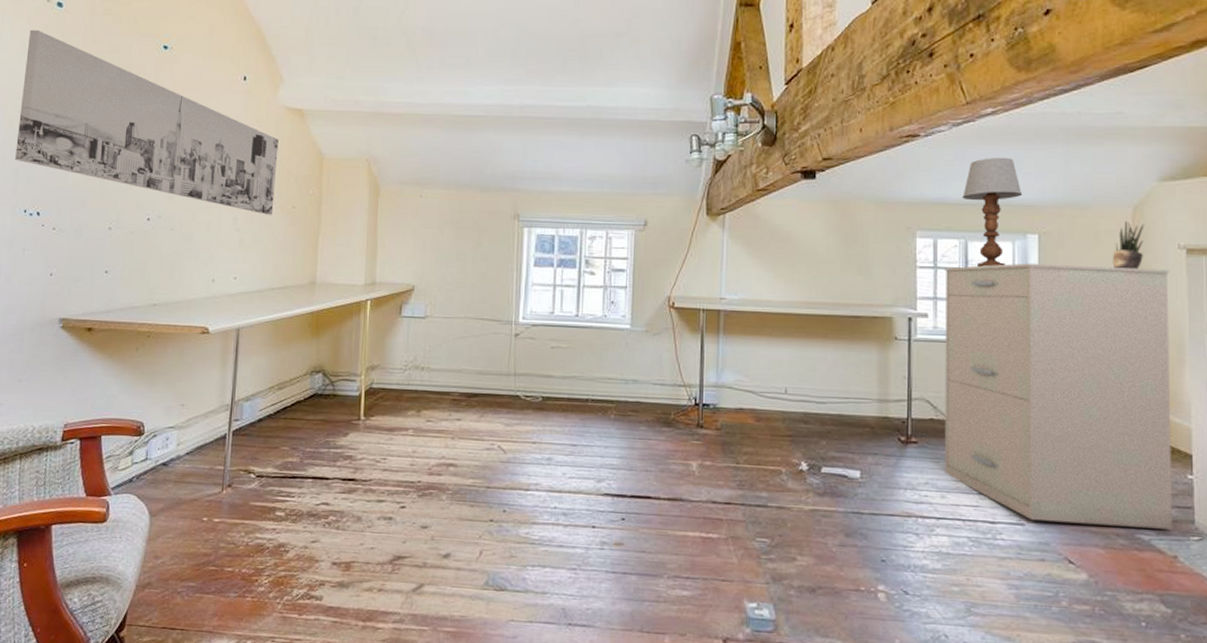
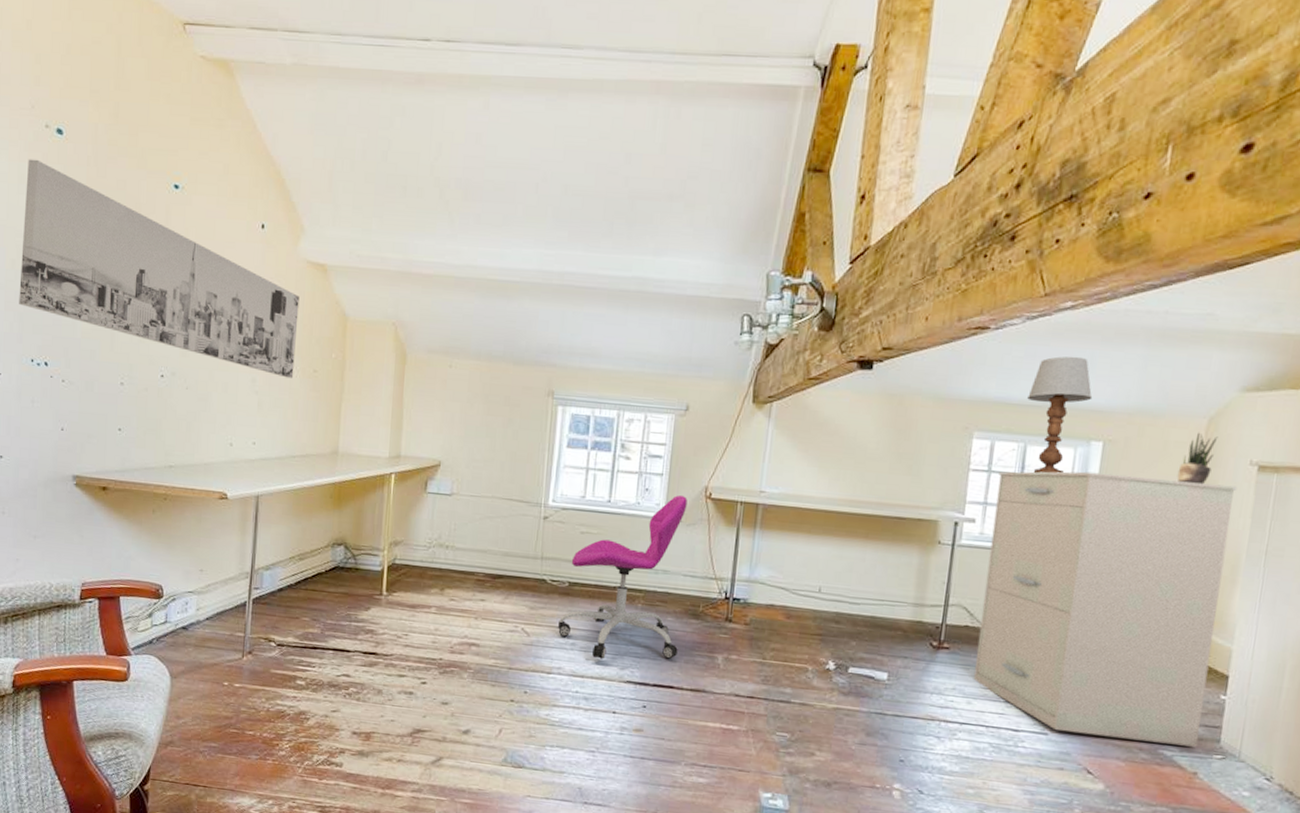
office chair: none [534,305,653,473] -> present [558,495,688,659]

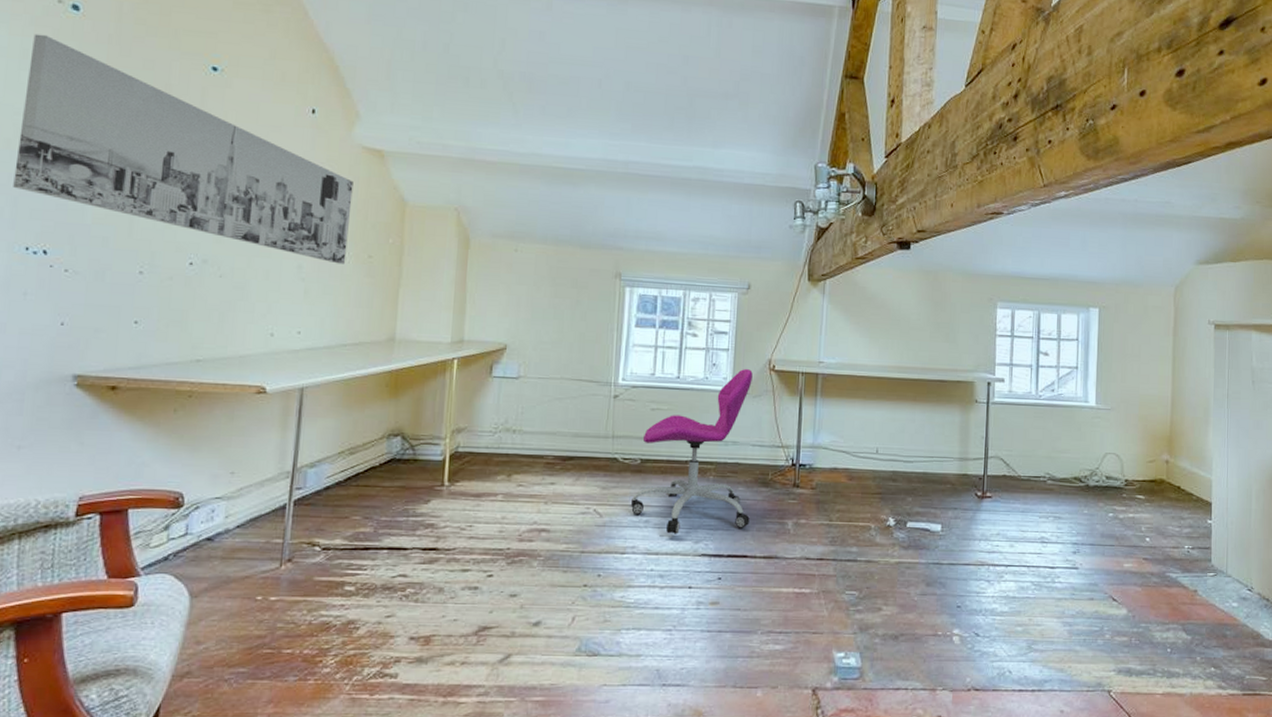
filing cabinet: present [973,471,1237,747] -> none [1013,334,1201,568]
table lamp: present [1027,356,1093,474] -> none [1037,236,1088,337]
potted plant: present [1176,432,1218,485] -> none [1157,298,1183,342]

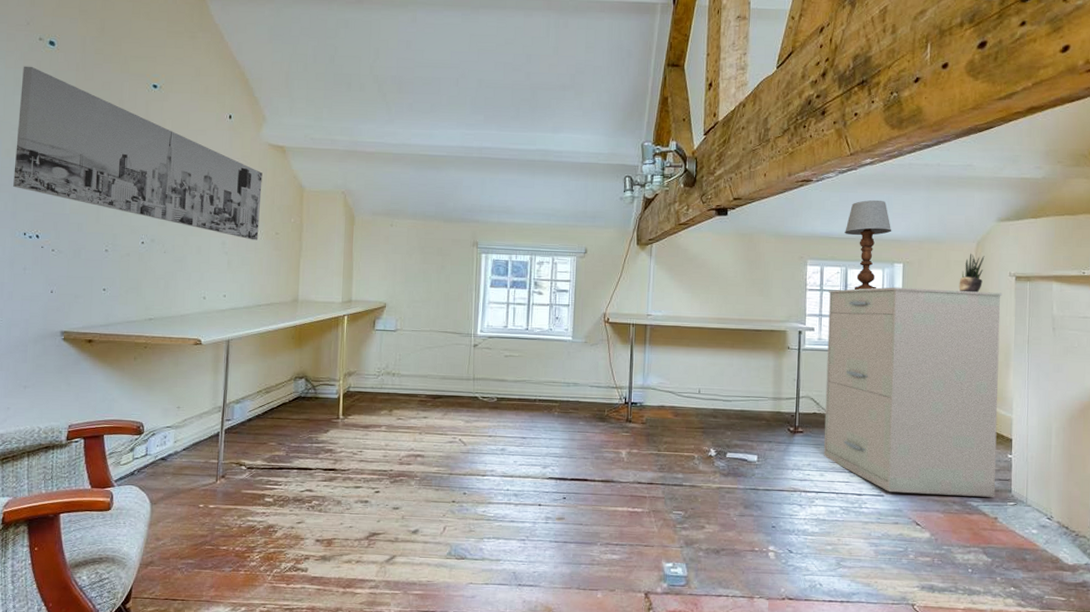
office chair: present [631,368,753,534] -> none [490,321,590,461]
filing cabinet: none [1013,334,1201,568] -> present [823,287,1002,497]
table lamp: none [1037,236,1088,337] -> present [845,199,892,290]
potted plant: none [1157,298,1183,342] -> present [959,253,985,293]

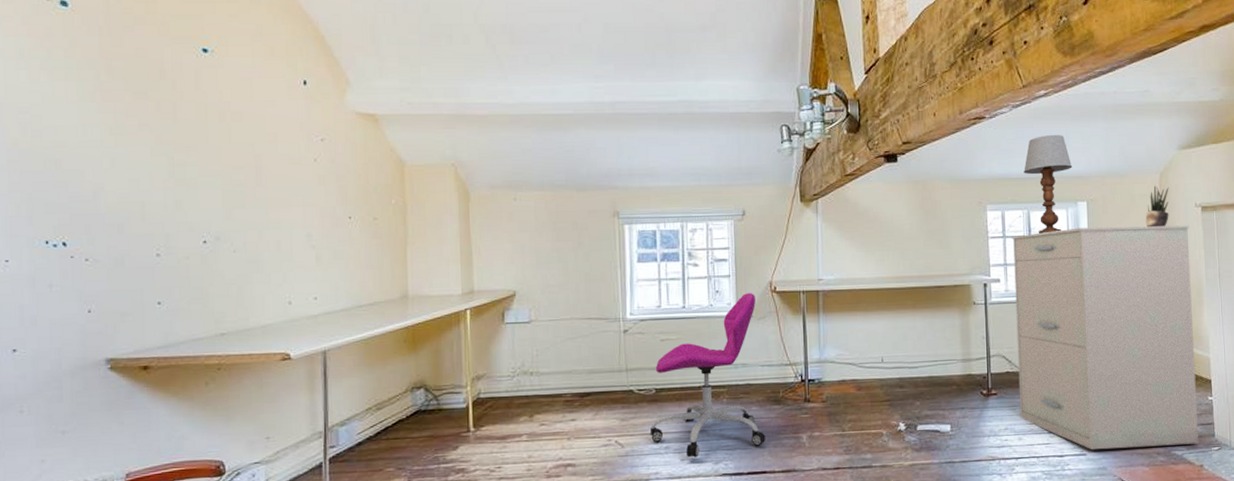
wall art: present [13,66,263,240] -> none [25,33,353,229]
office chair: none [490,321,590,461] -> present [651,292,766,458]

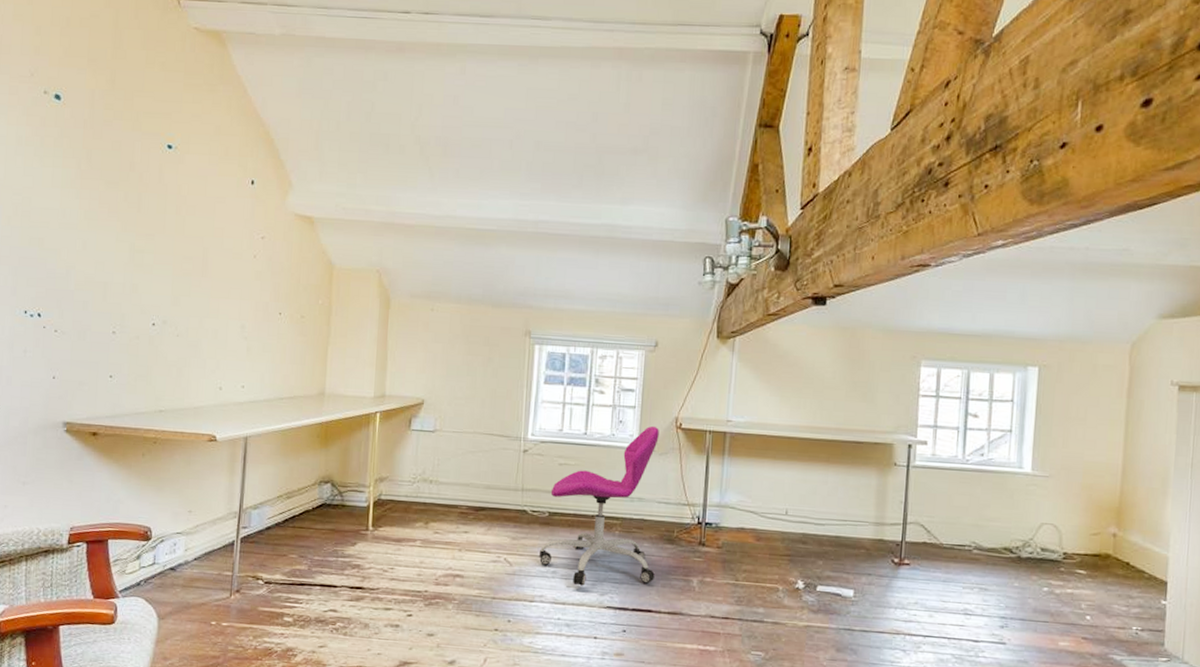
filing cabinet: present [1012,225,1199,450] -> none [933,394,1162,651]
table lamp: present [1024,134,1073,234] -> none [968,289,1027,398]
potted plant: present [1145,185,1169,228] -> none [1107,356,1141,404]

